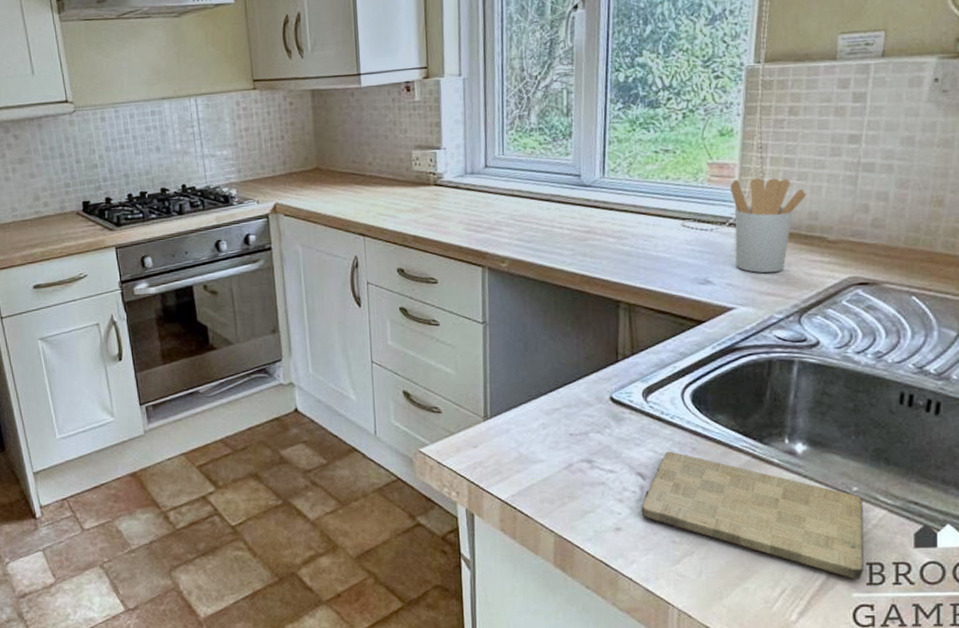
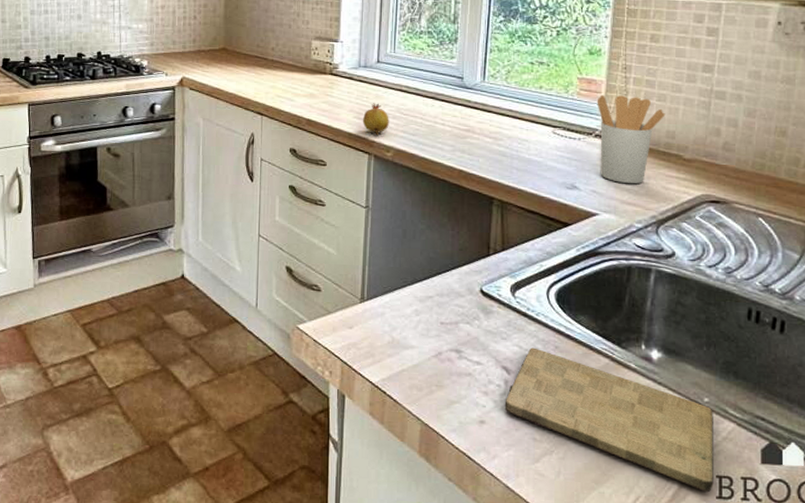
fruit: none [472,211,502,247] -> present [362,103,389,136]

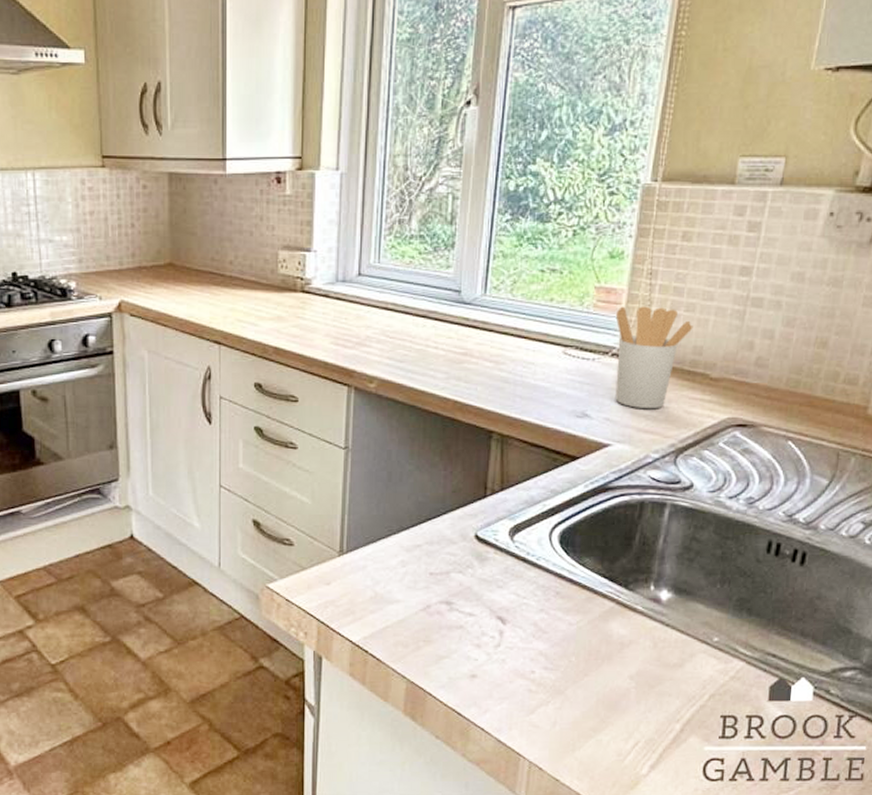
fruit: present [362,103,389,136] -> none [340,325,373,364]
cutting board: present [504,347,713,492] -> none [498,595,722,732]

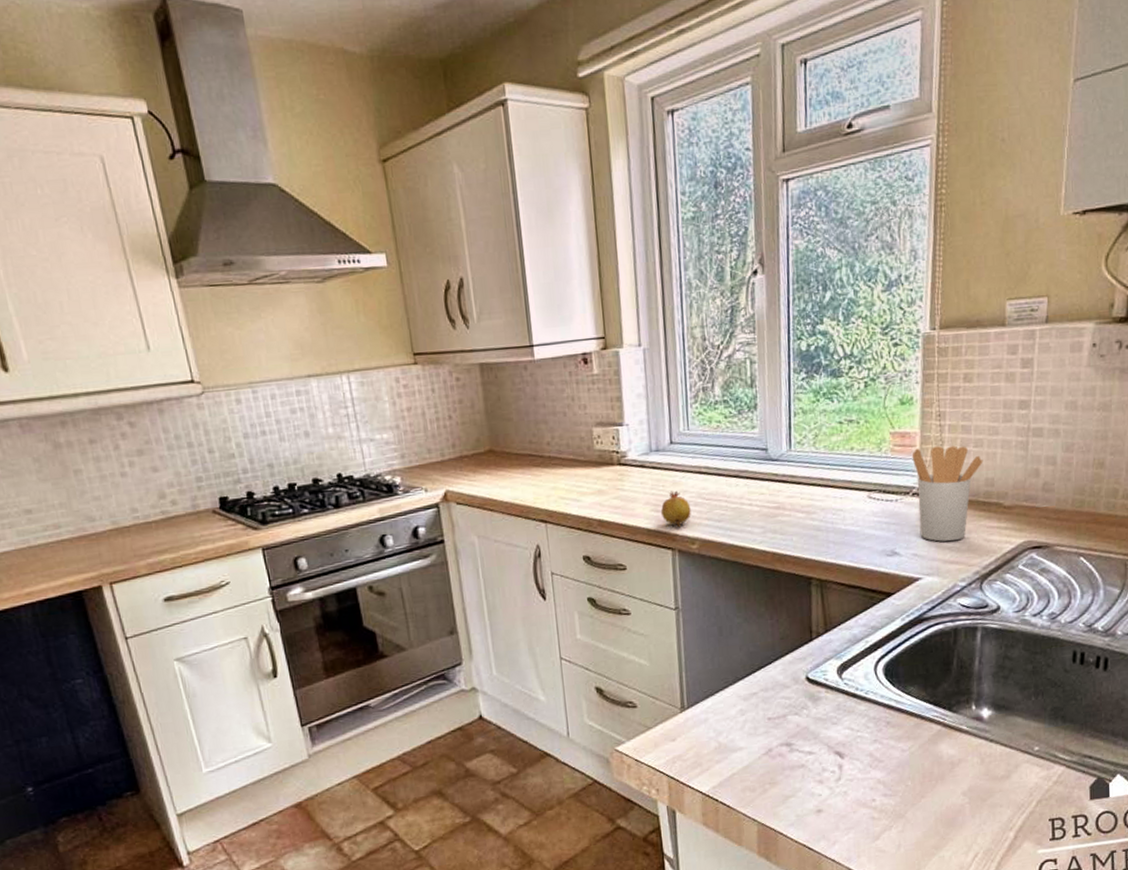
fruit: none [340,325,373,364] -> present [660,490,691,528]

